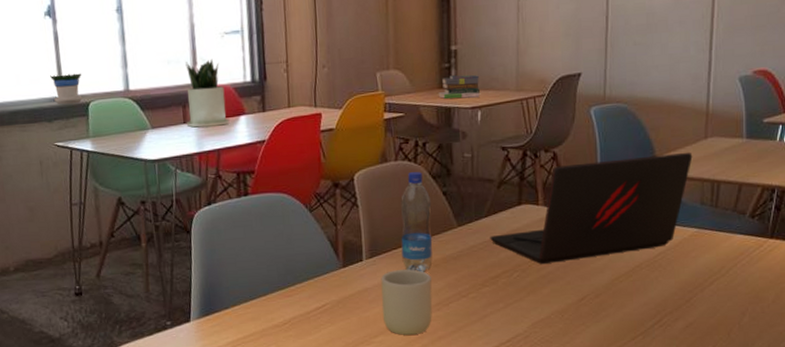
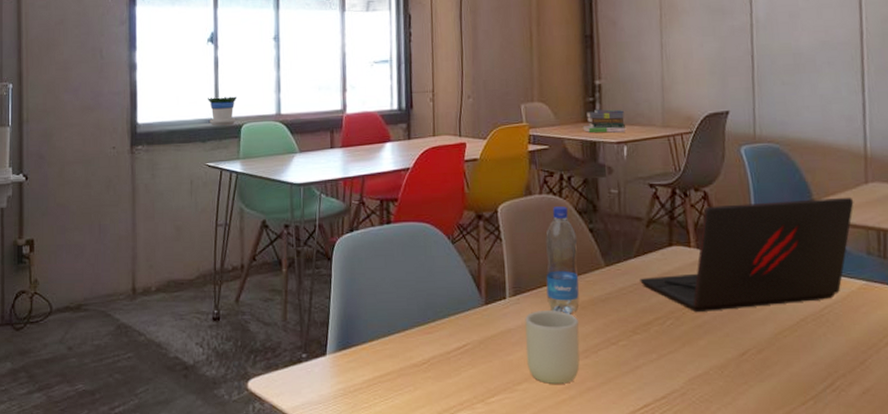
planter: present [185,59,230,128] -> none [333,86,375,153]

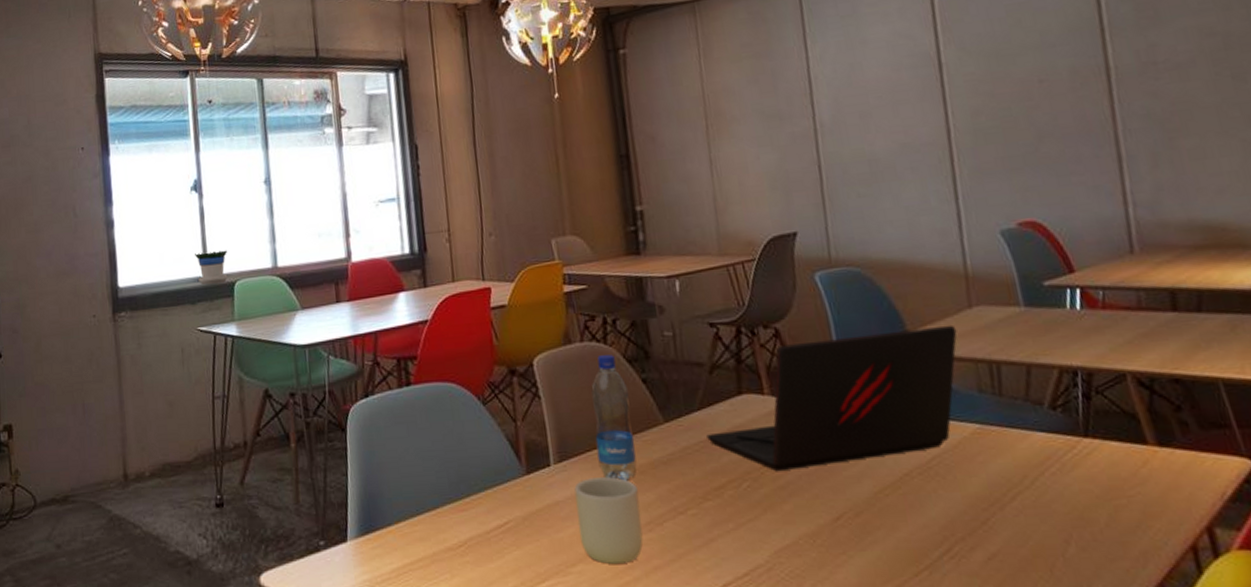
books: present [582,109,625,133] -> none [625,238,676,267]

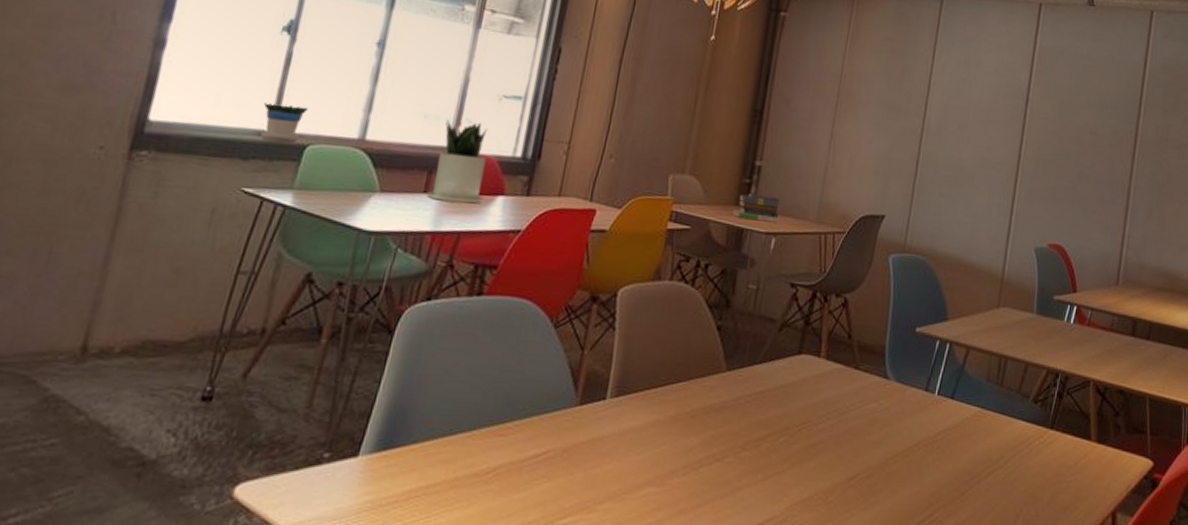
planter: none [337,230,387,307] -> present [426,120,488,204]
mug: present [574,477,643,564] -> none [614,416,684,505]
bottle: present [591,354,637,481] -> none [654,296,702,423]
books: none [625,238,676,267] -> present [732,193,780,223]
laptop: present [706,324,957,471] -> none [760,314,984,430]

